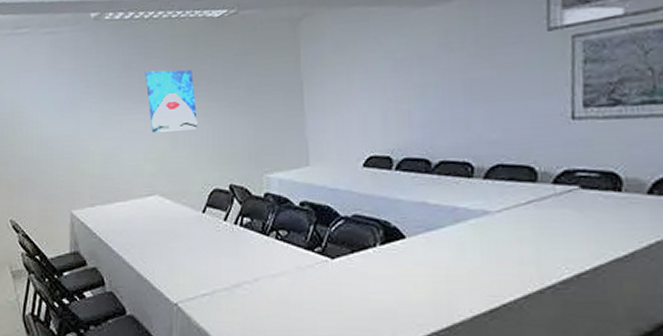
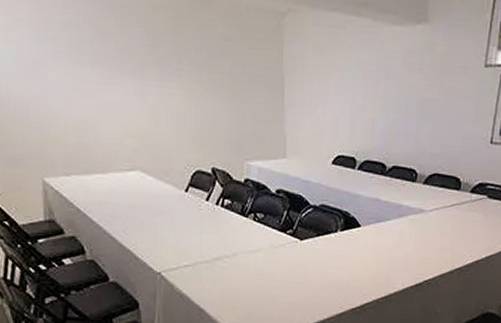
wall art: present [145,69,198,133] -> none [122,39,180,110]

